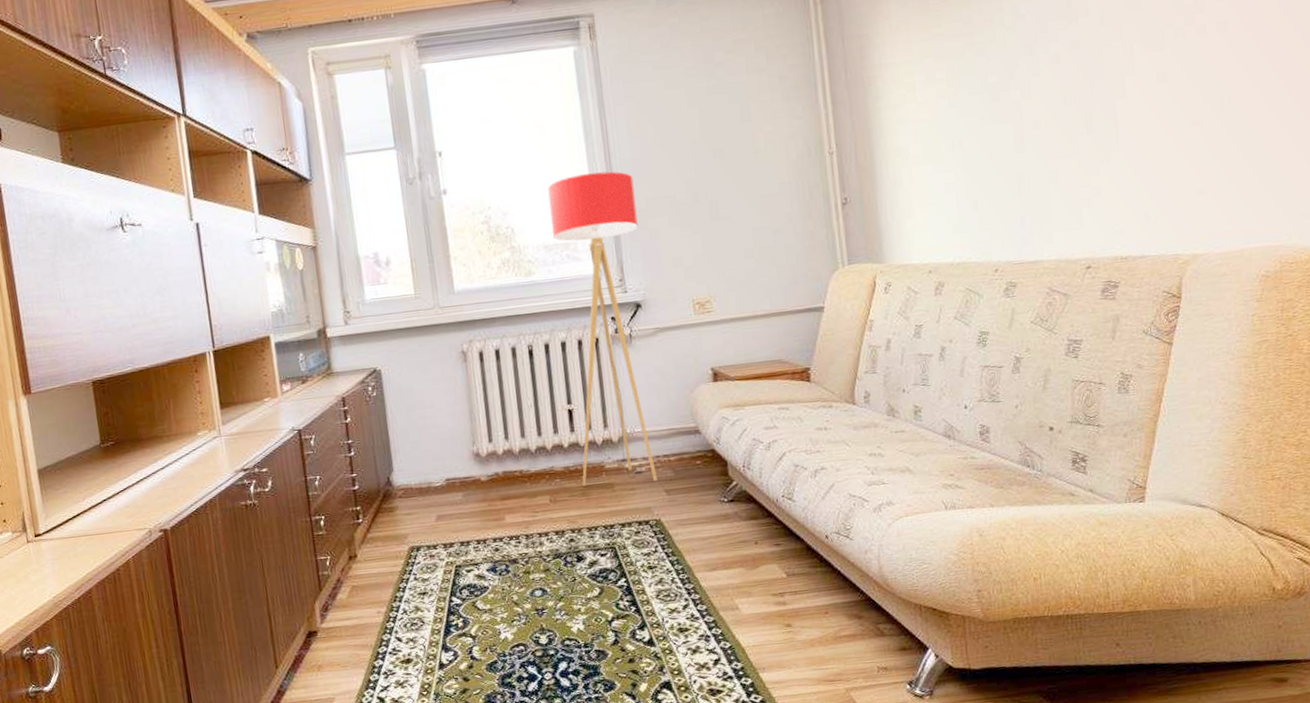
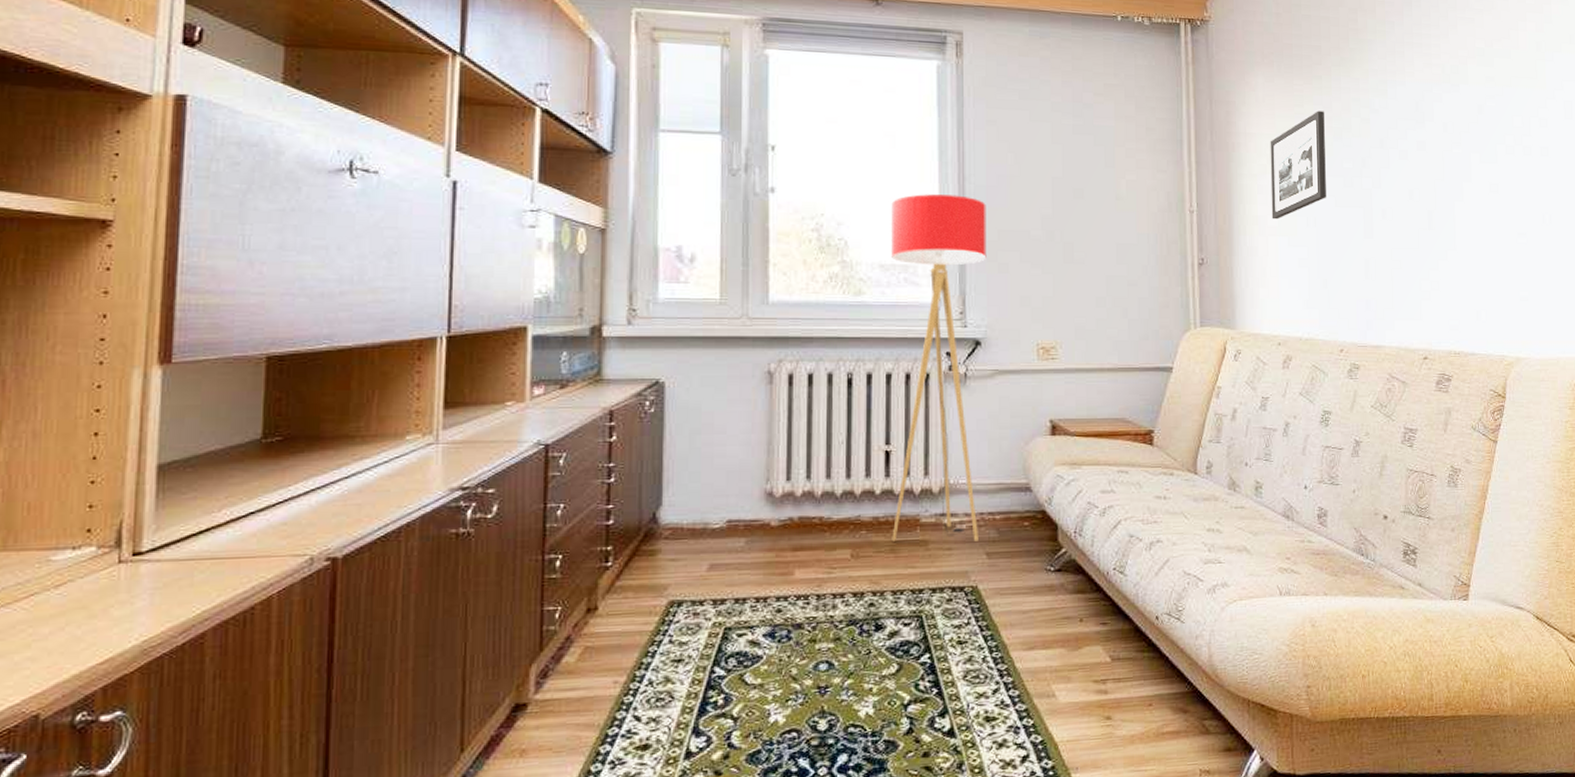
picture frame: none [907,27,972,149] -> present [1270,110,1326,220]

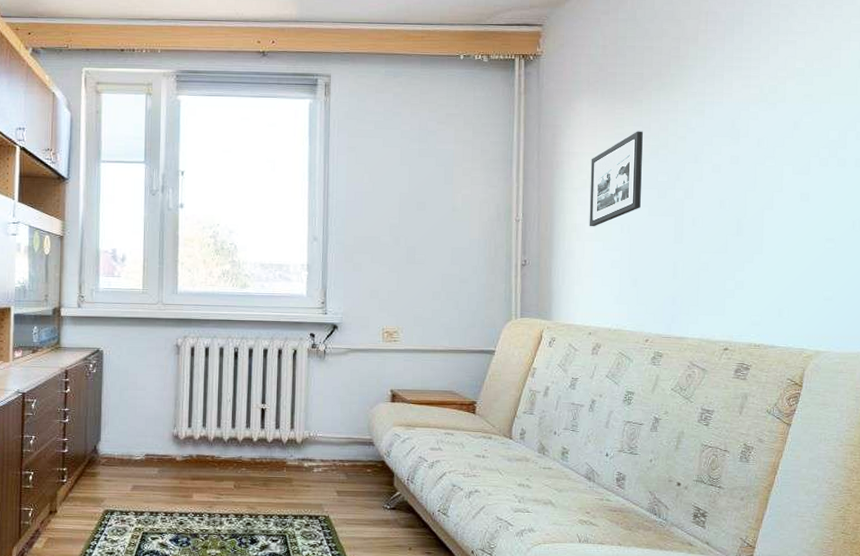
floor lamp: present [891,194,987,542] -> none [265,208,345,482]

